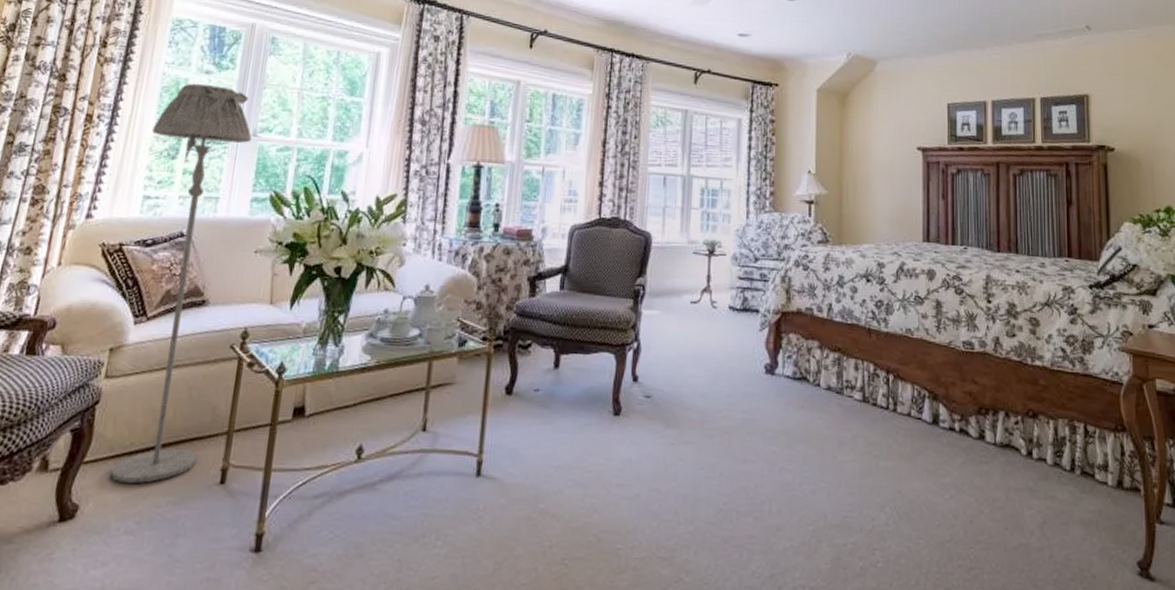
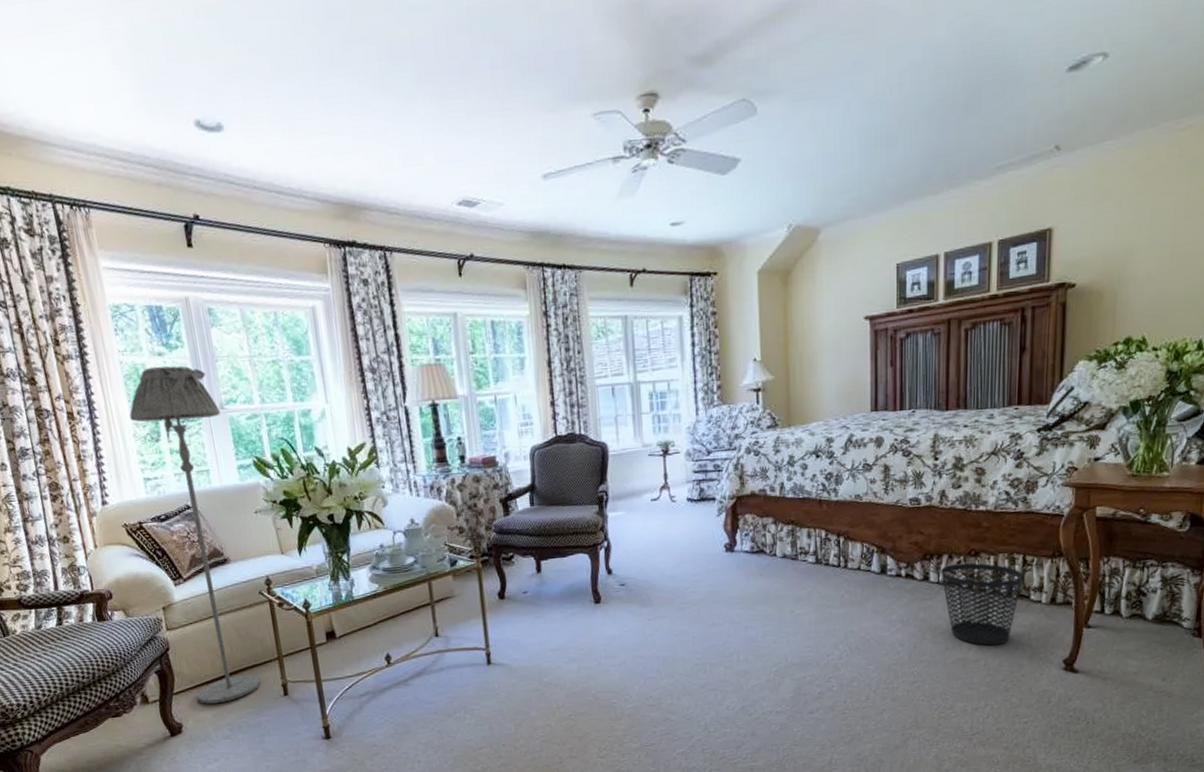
wastebasket: none [997,424,1086,532] -> present [941,563,1023,646]

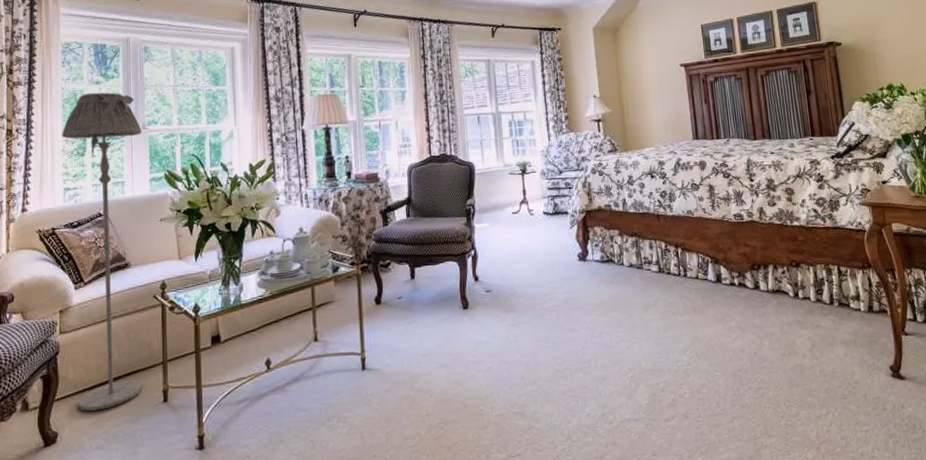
wastebasket: present [941,563,1023,646] -> none [768,273,841,352]

